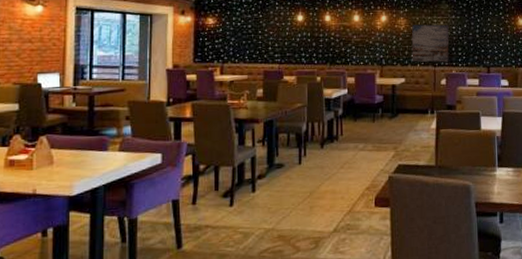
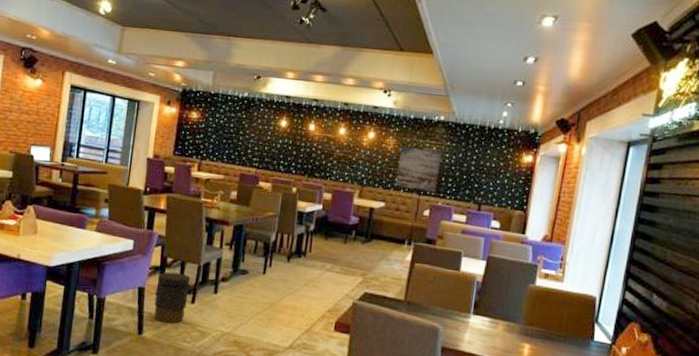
trash can: none [191,178,231,232] -> present [153,271,195,324]

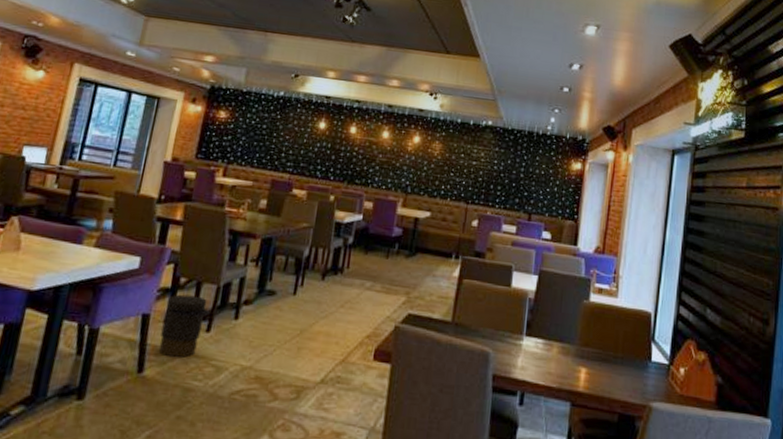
wall art: present [395,146,442,192] -> none [442,151,490,201]

